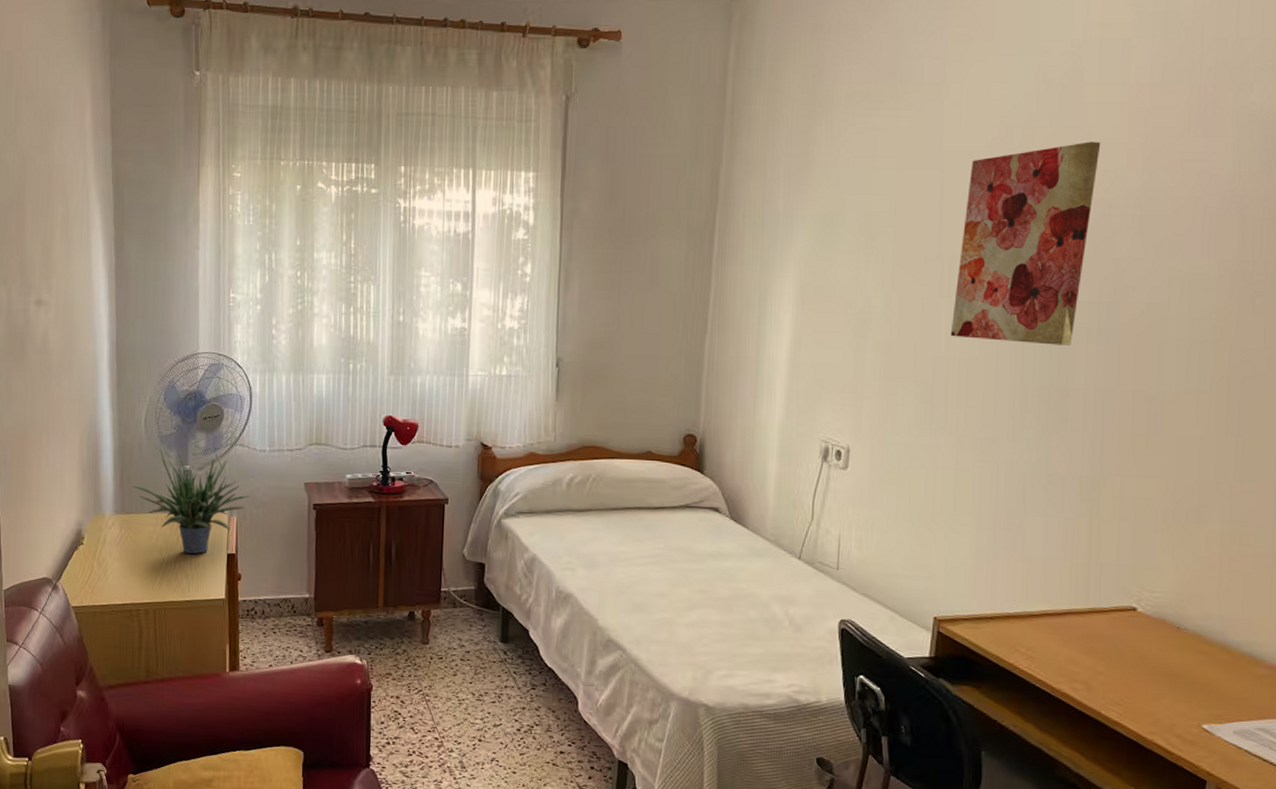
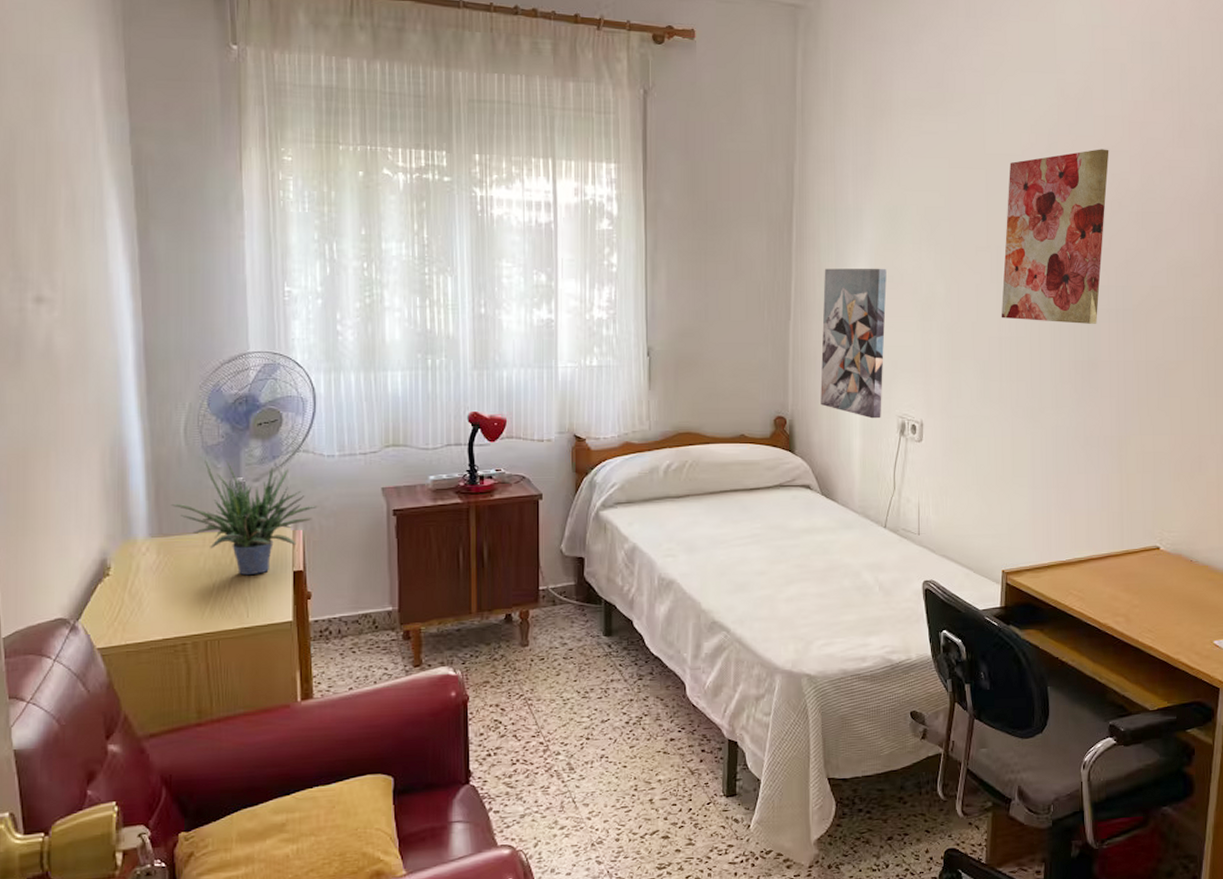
wall art: none [735,279,817,442] -> present [820,268,887,419]

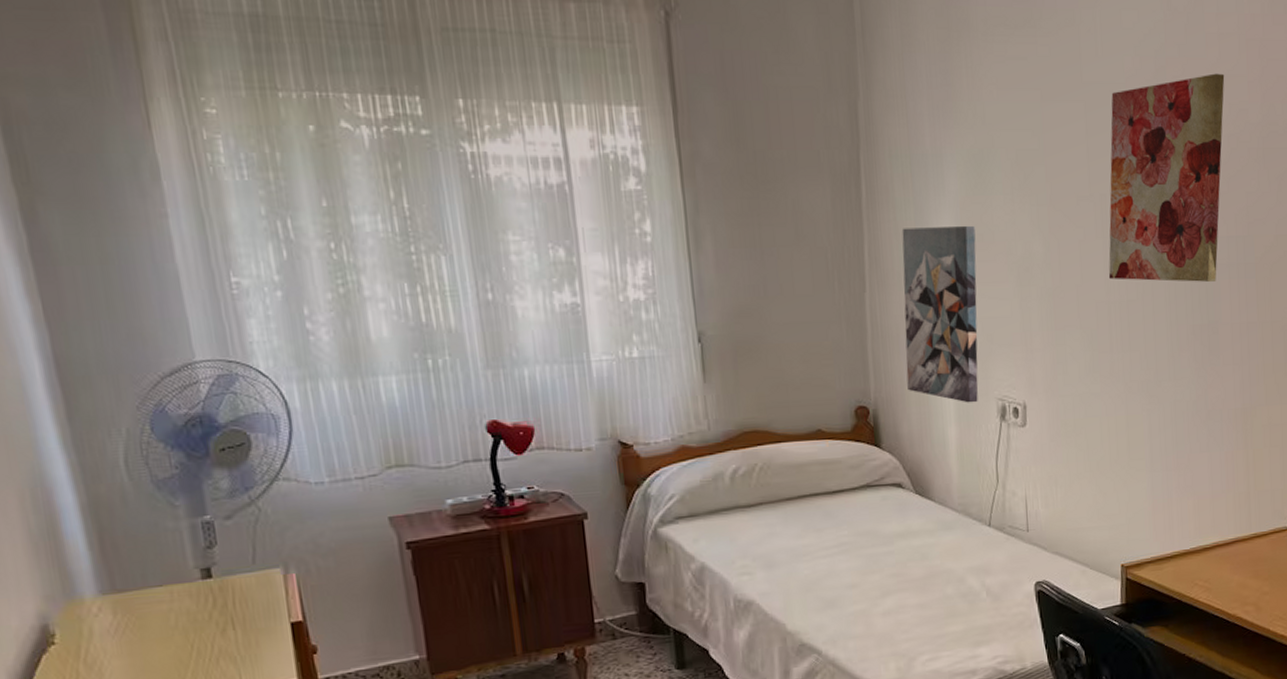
potted plant: present [171,456,319,576] -> none [121,493,313,632]

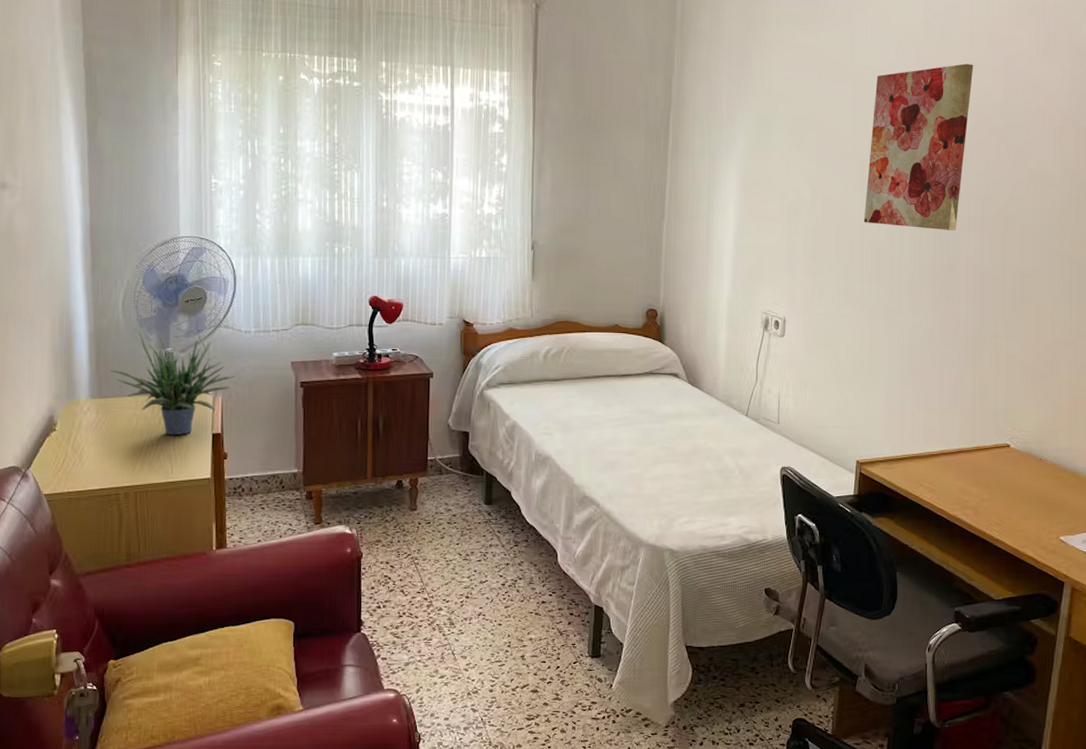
potted plant: none [121,493,313,632] -> present [109,328,236,436]
wall art: present [901,225,979,403] -> none [690,172,756,314]

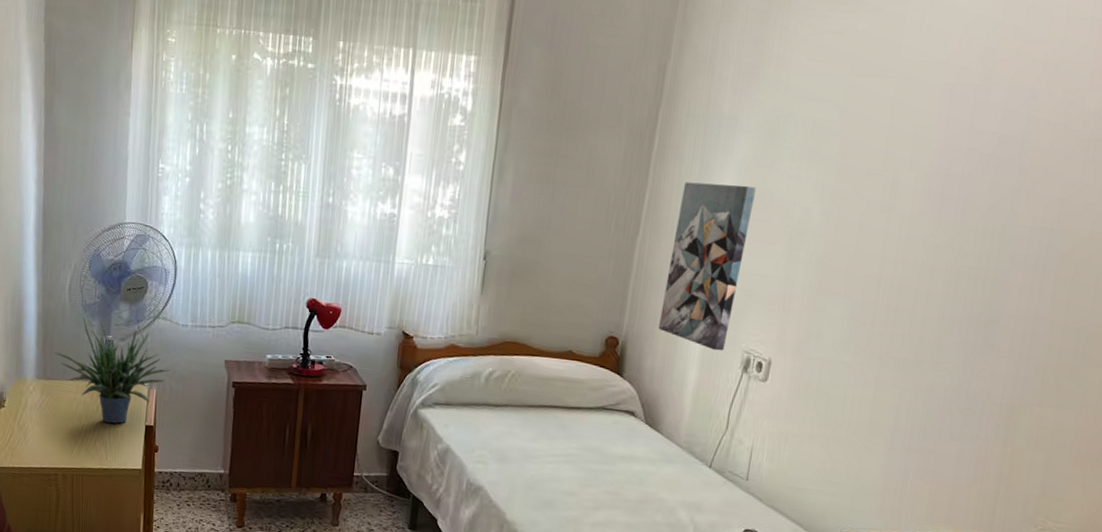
wall art: none [690,172,756,314] -> present [658,182,756,351]
wall art: present [863,63,974,230] -> none [885,58,1065,271]

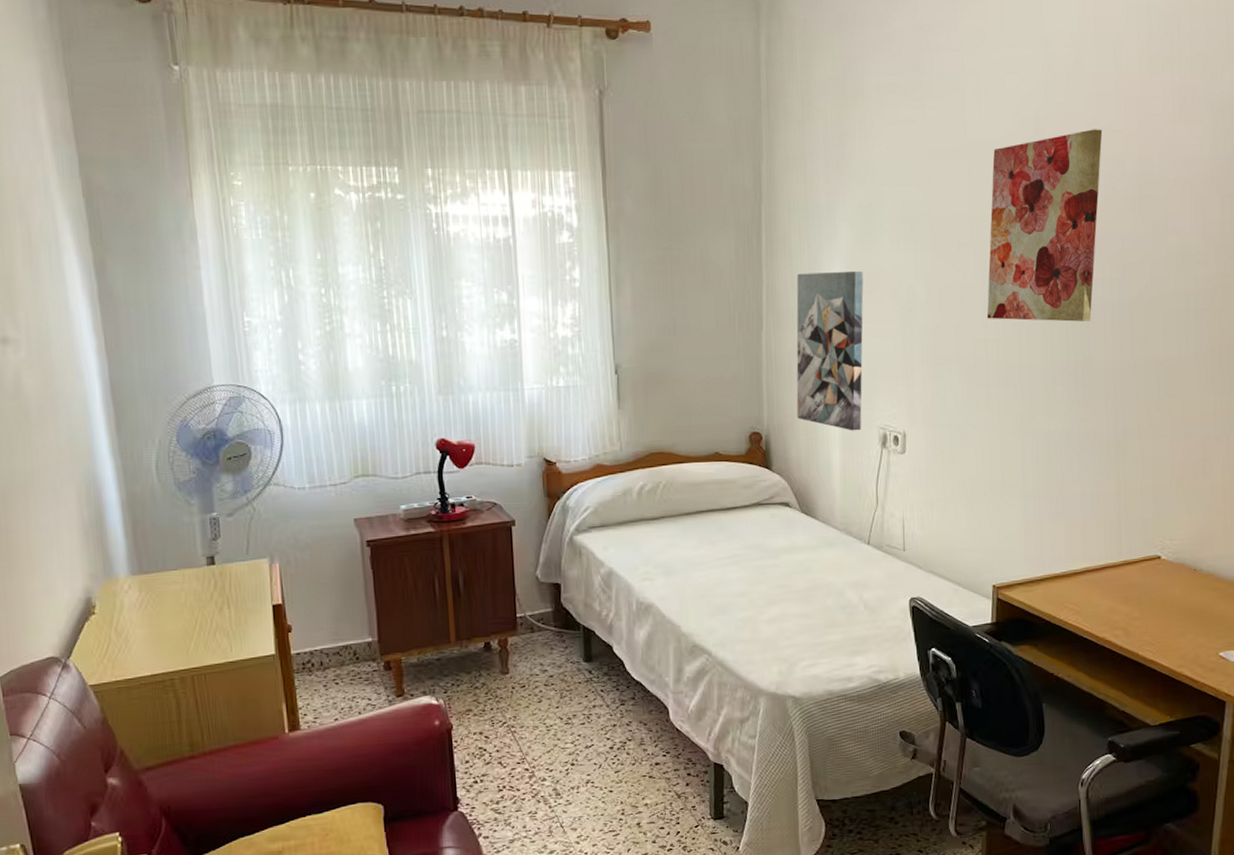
potted plant: present [54,313,171,424] -> none [148,493,294,611]
wall art: none [885,58,1065,271] -> present [986,129,1103,322]

